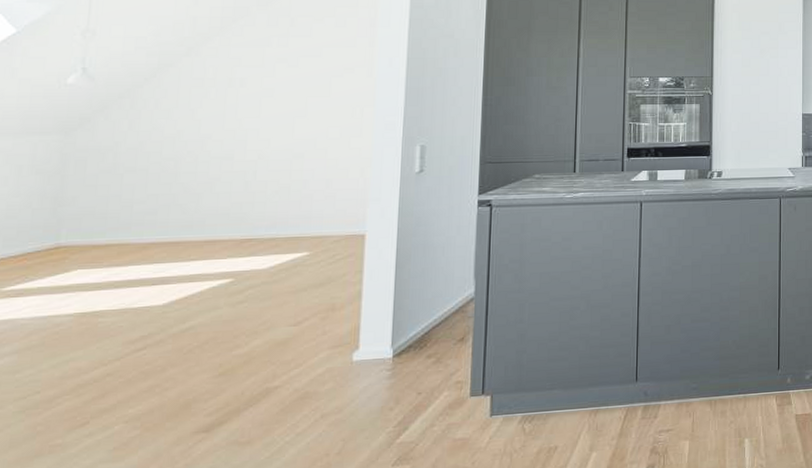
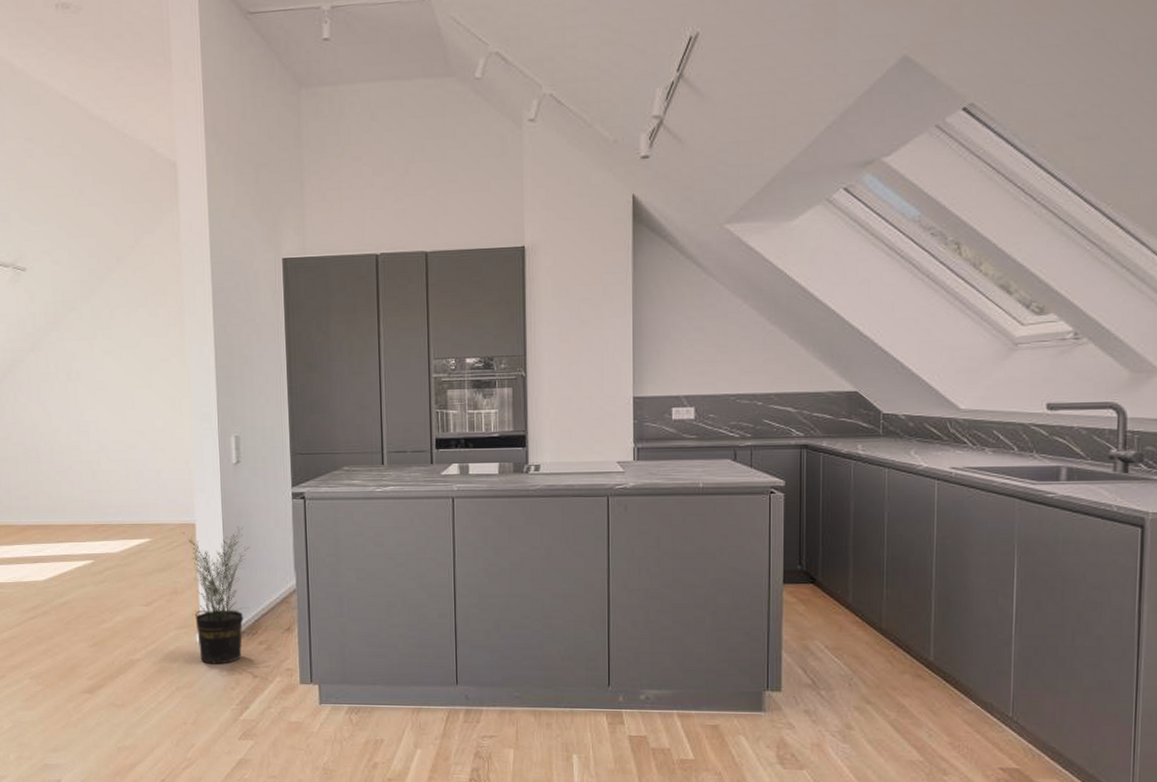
potted plant: none [349,236,425,385] -> present [182,527,249,664]

